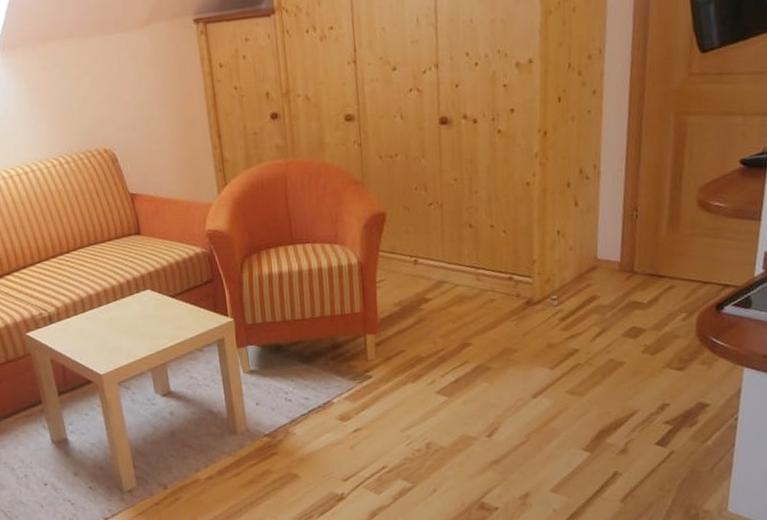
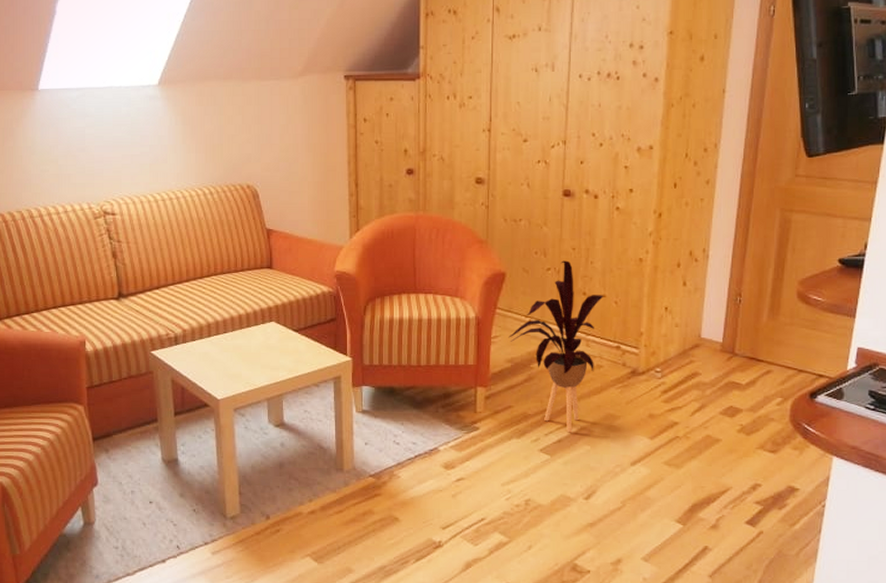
house plant: none [394,193,492,372] -> present [508,260,604,433]

